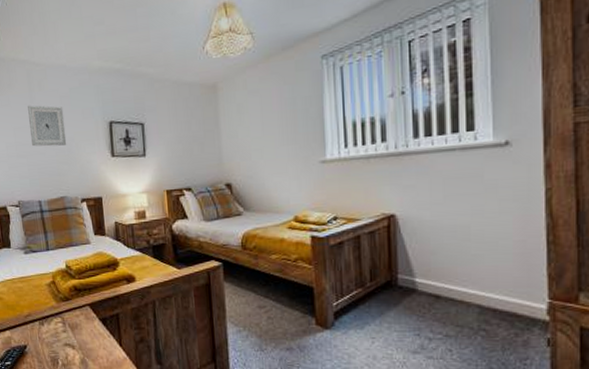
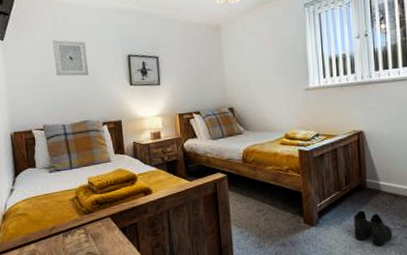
boots: none [380,313,431,358] -> present [353,210,393,246]

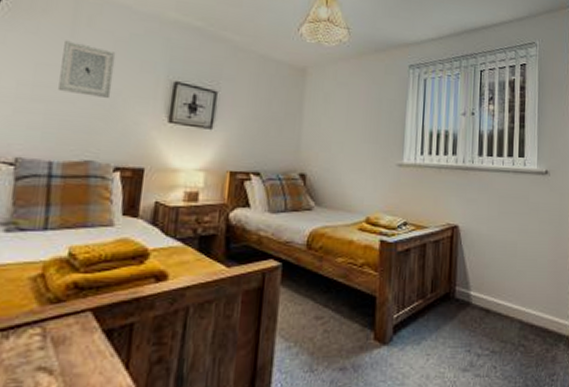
boots: present [353,210,393,246] -> none [434,327,479,377]

